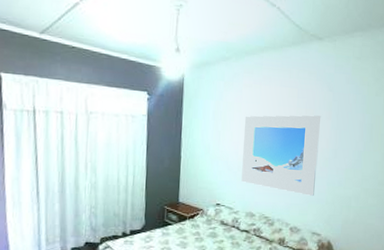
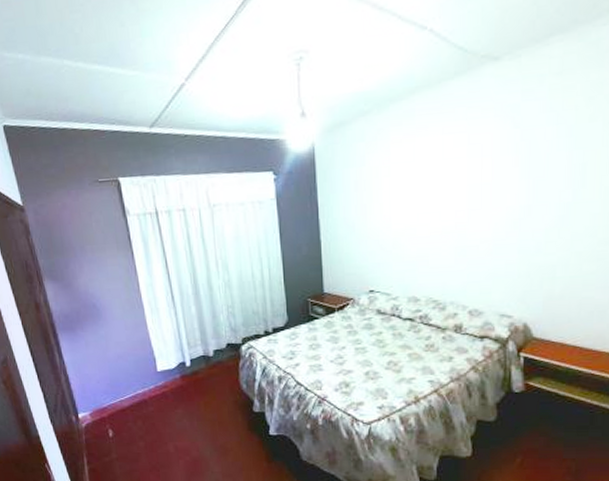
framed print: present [241,115,322,196] -> none [397,164,505,270]

